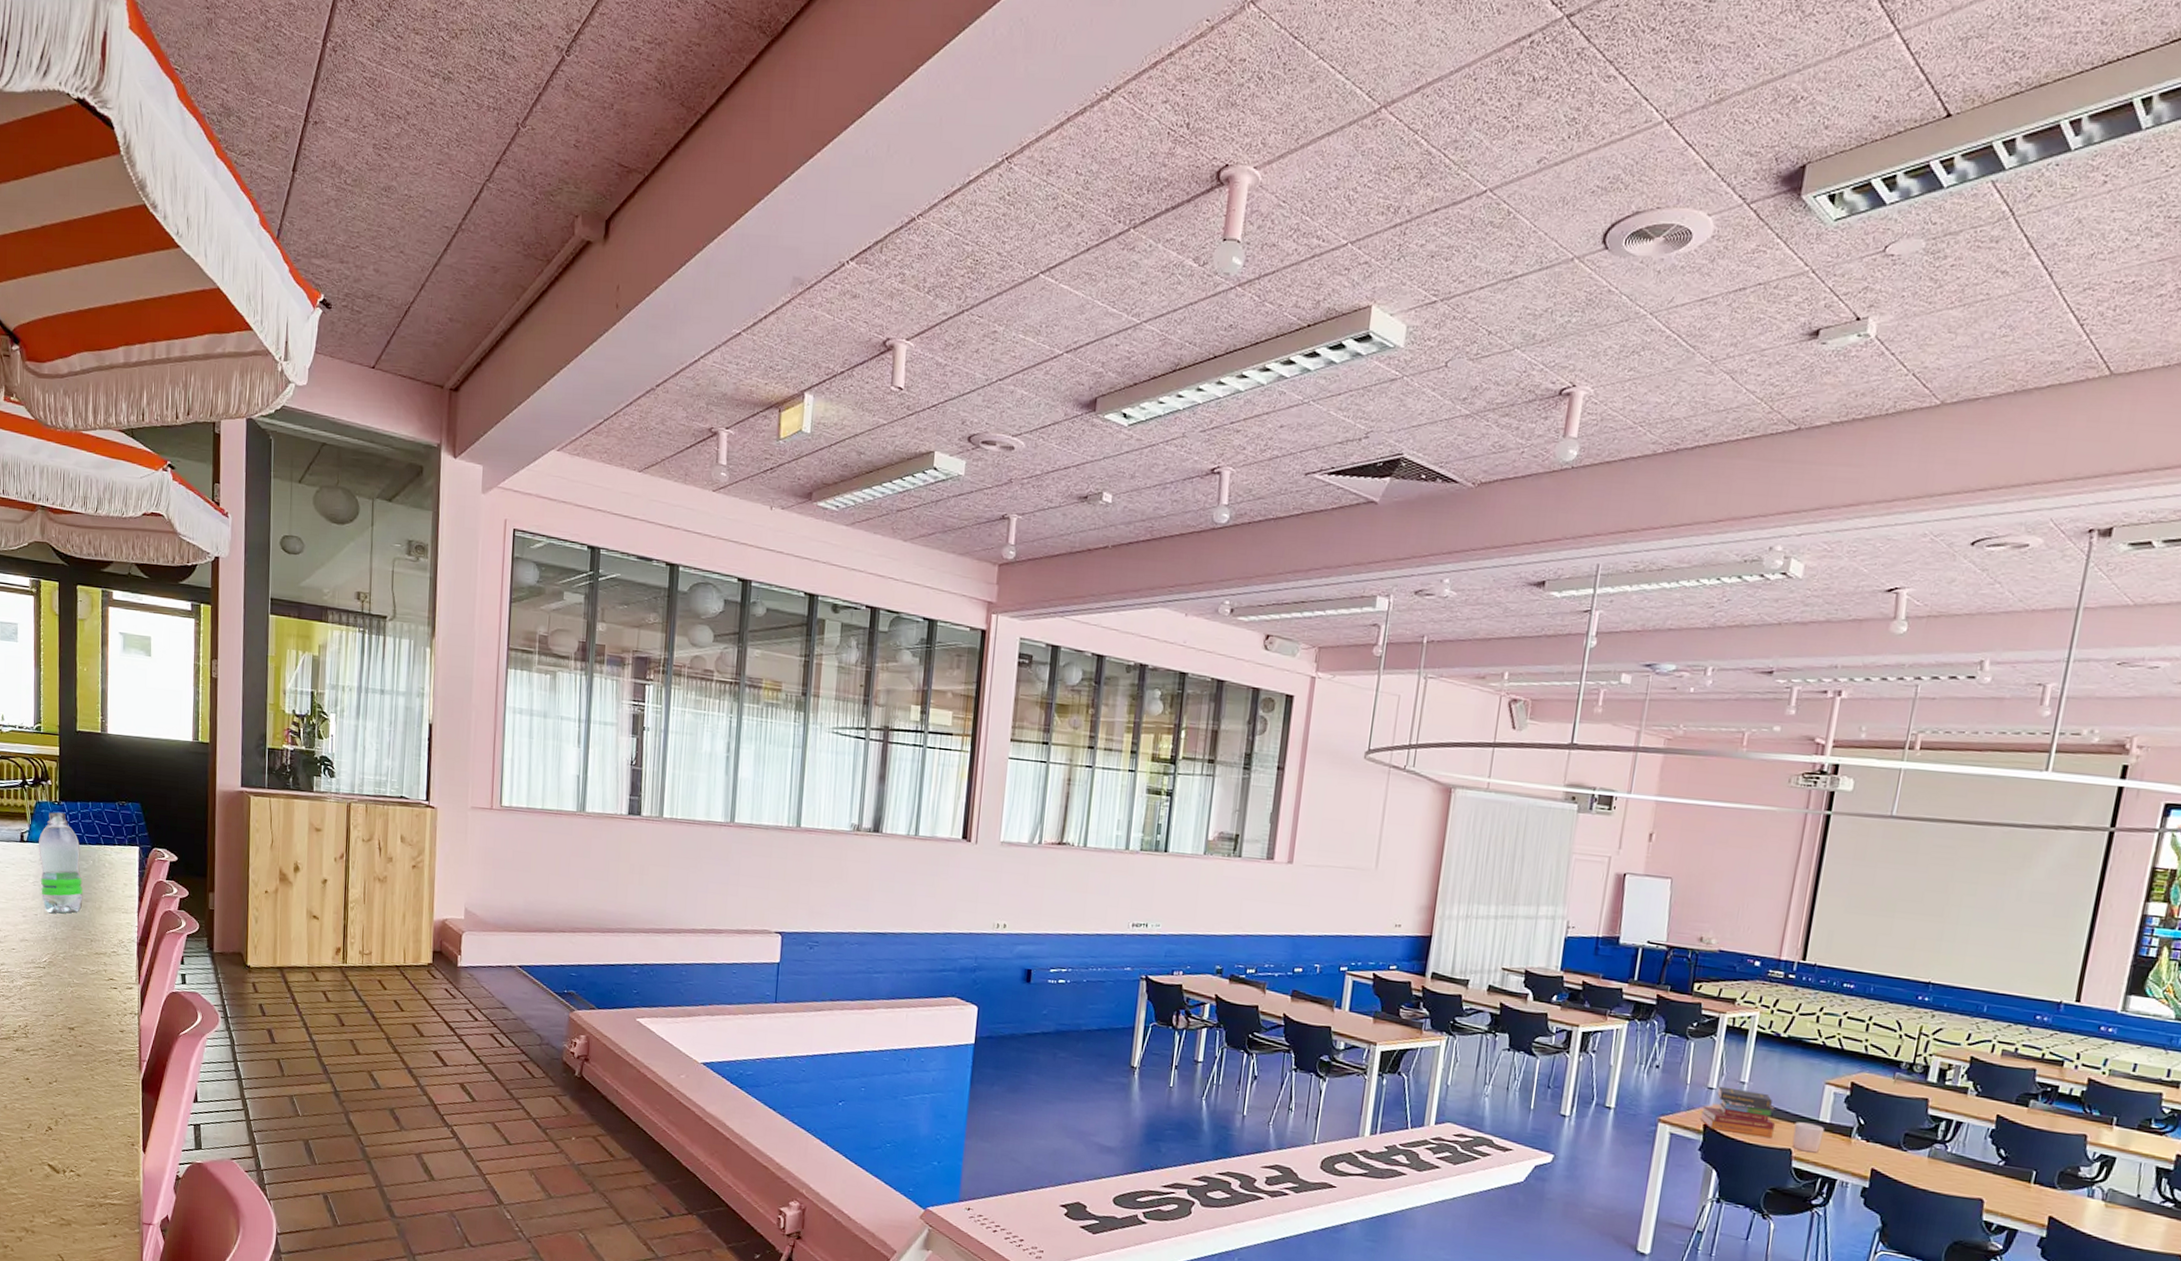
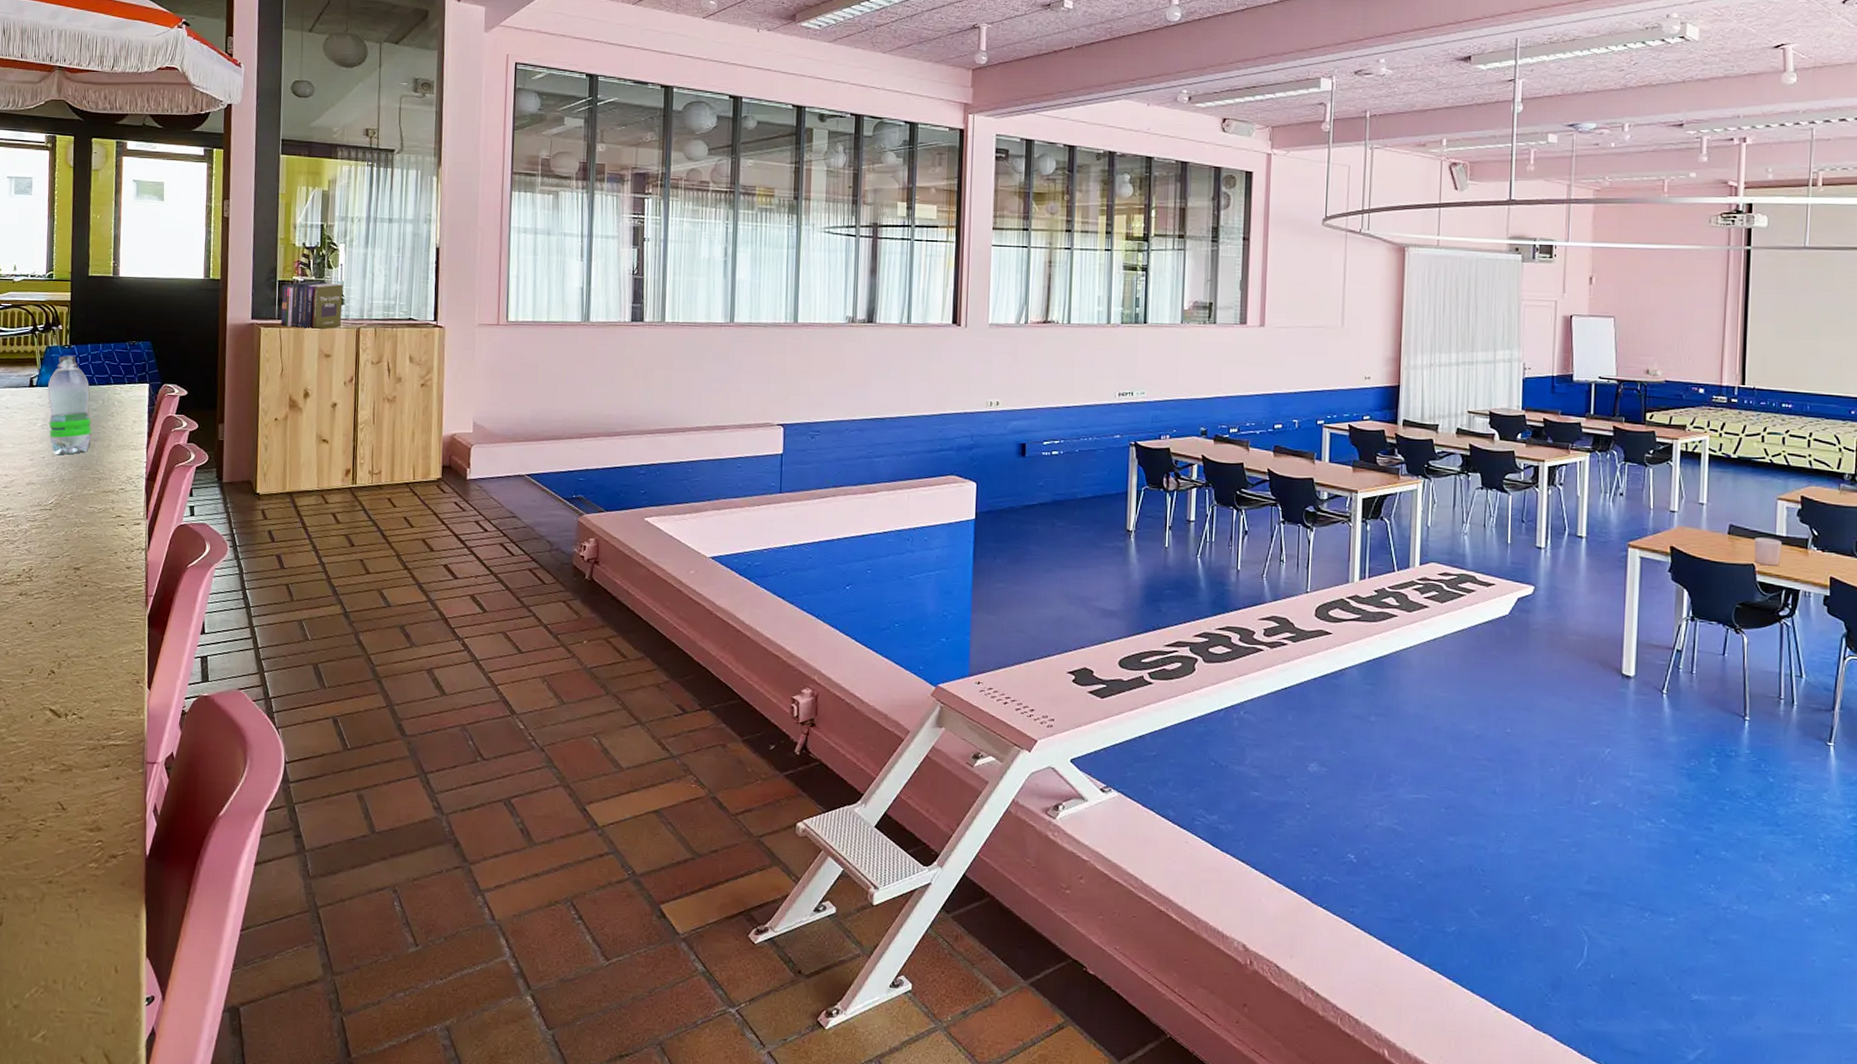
books: none [271,750,334,803] -> present [281,281,344,331]
books: present [1700,1086,1776,1139] -> none [1667,508,1736,555]

